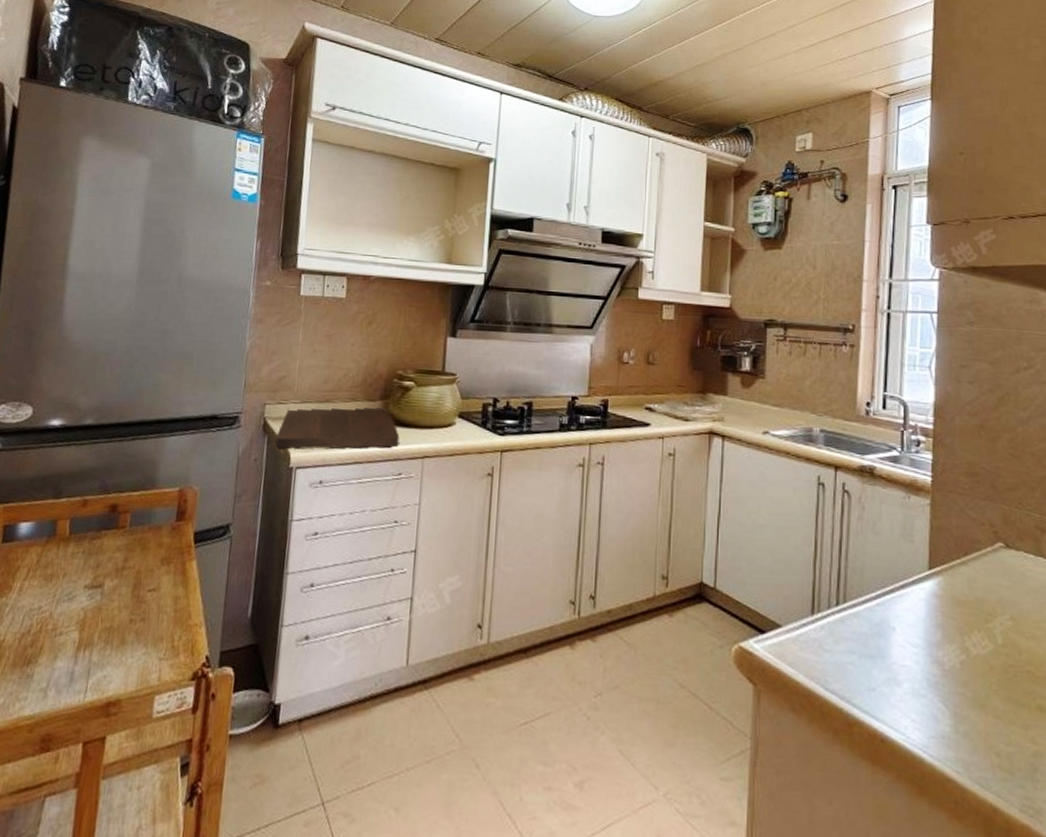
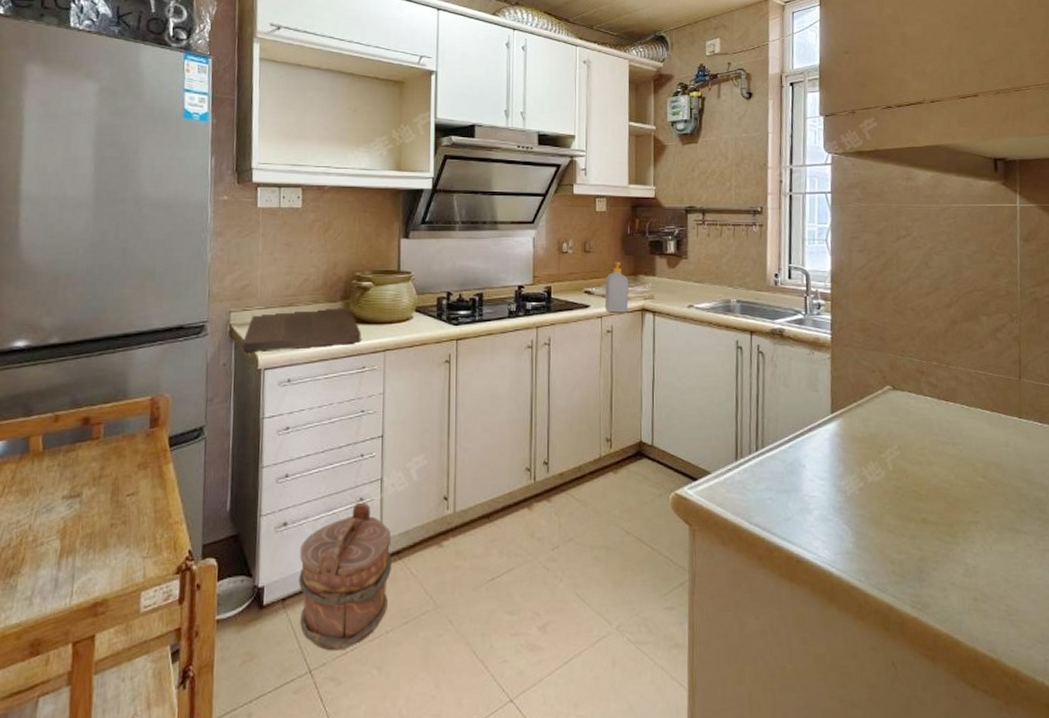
bucket: none [315,621,419,784] -> present [299,502,392,651]
soap bottle: none [667,377,697,435] -> present [604,262,629,313]

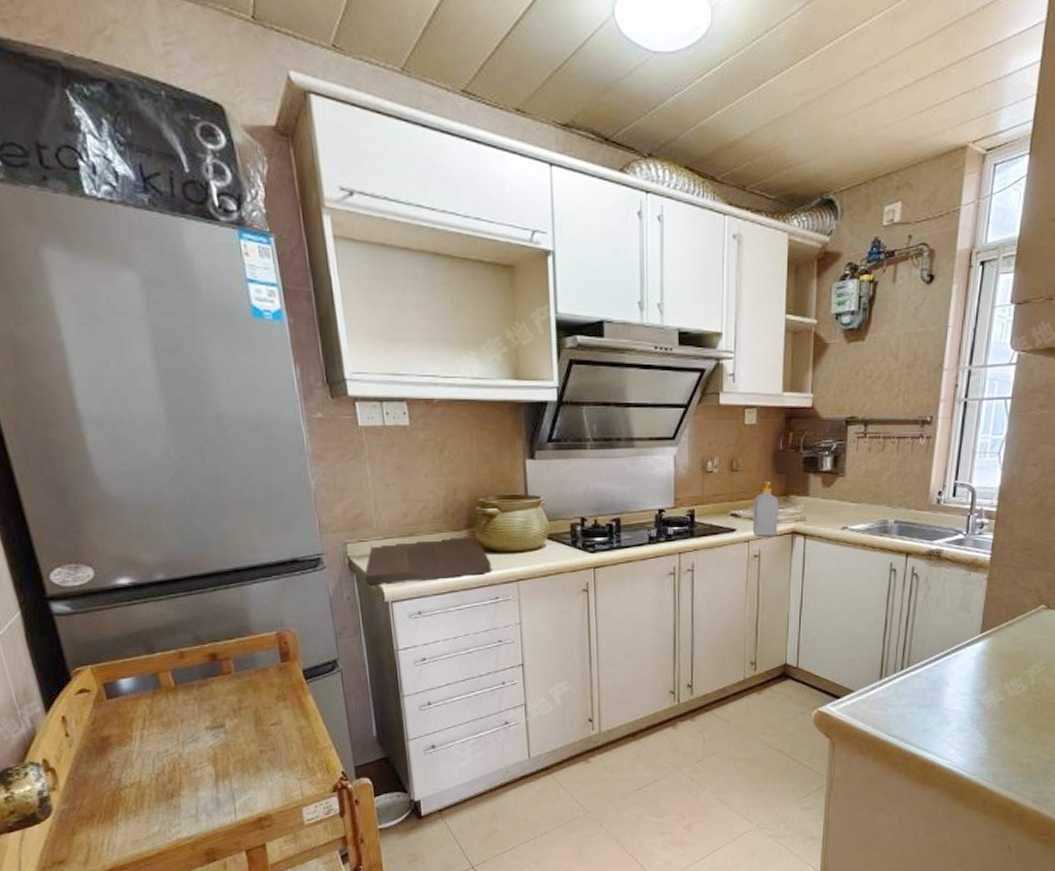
bucket: present [299,502,392,651] -> none [451,725,542,851]

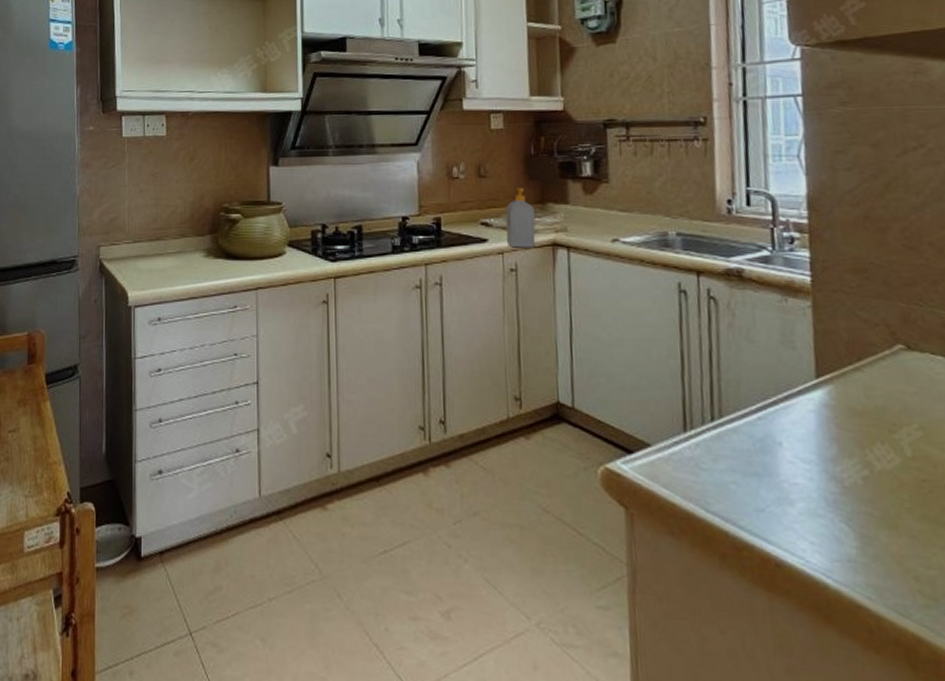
cutting board: present [364,536,492,585] -> none [112,242,232,288]

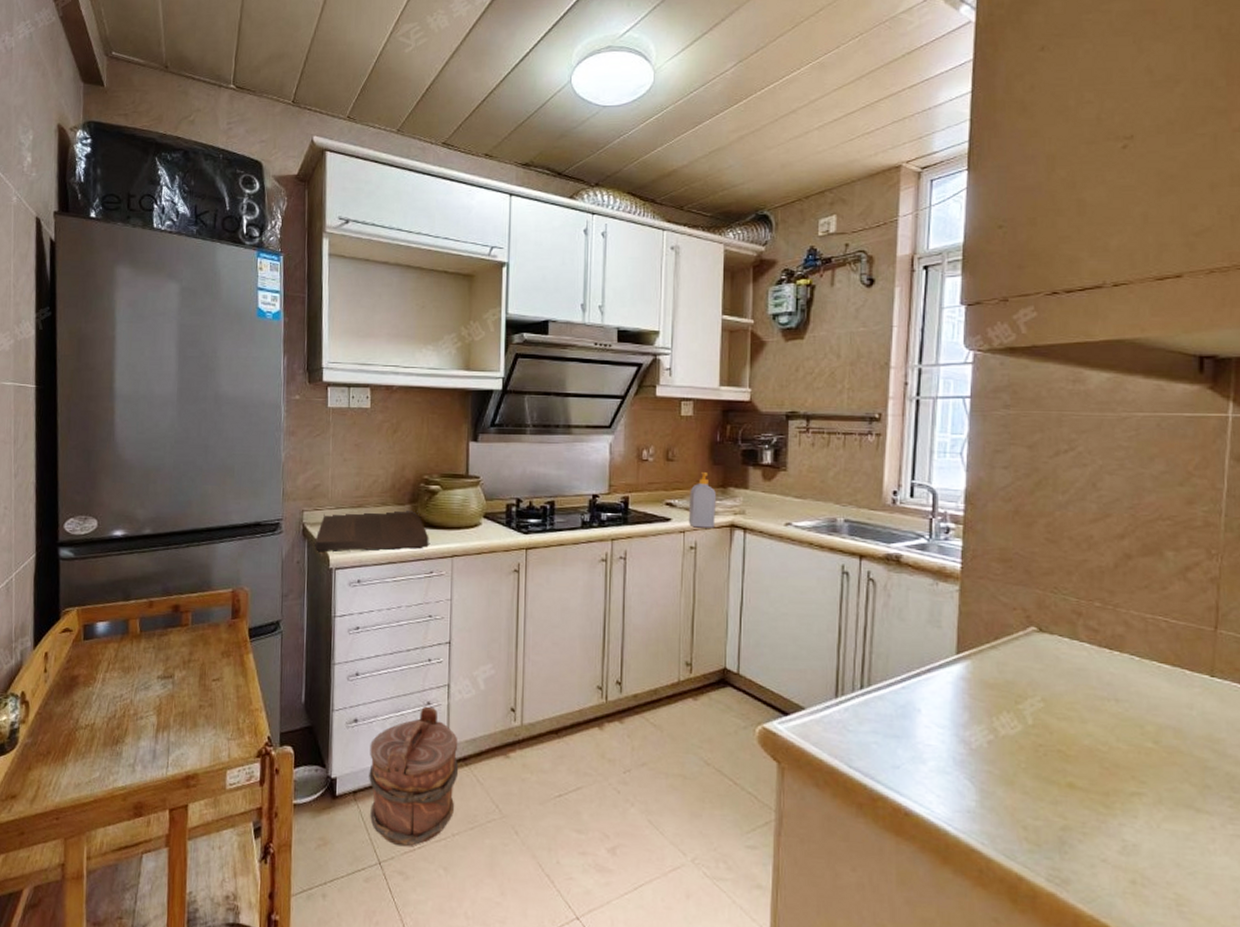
cutting board: none [112,242,232,288] -> present [315,511,429,552]
bucket: none [176,453,273,615] -> present [369,706,459,847]

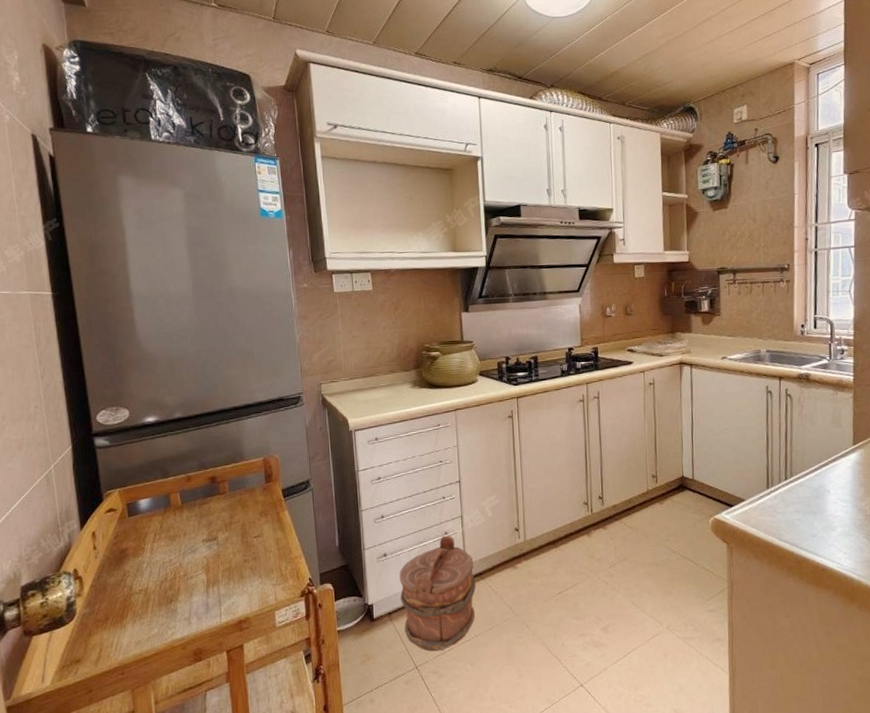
cutting board: present [315,511,429,552] -> none [334,375,435,417]
soap bottle: present [688,472,717,528] -> none [646,322,668,367]

